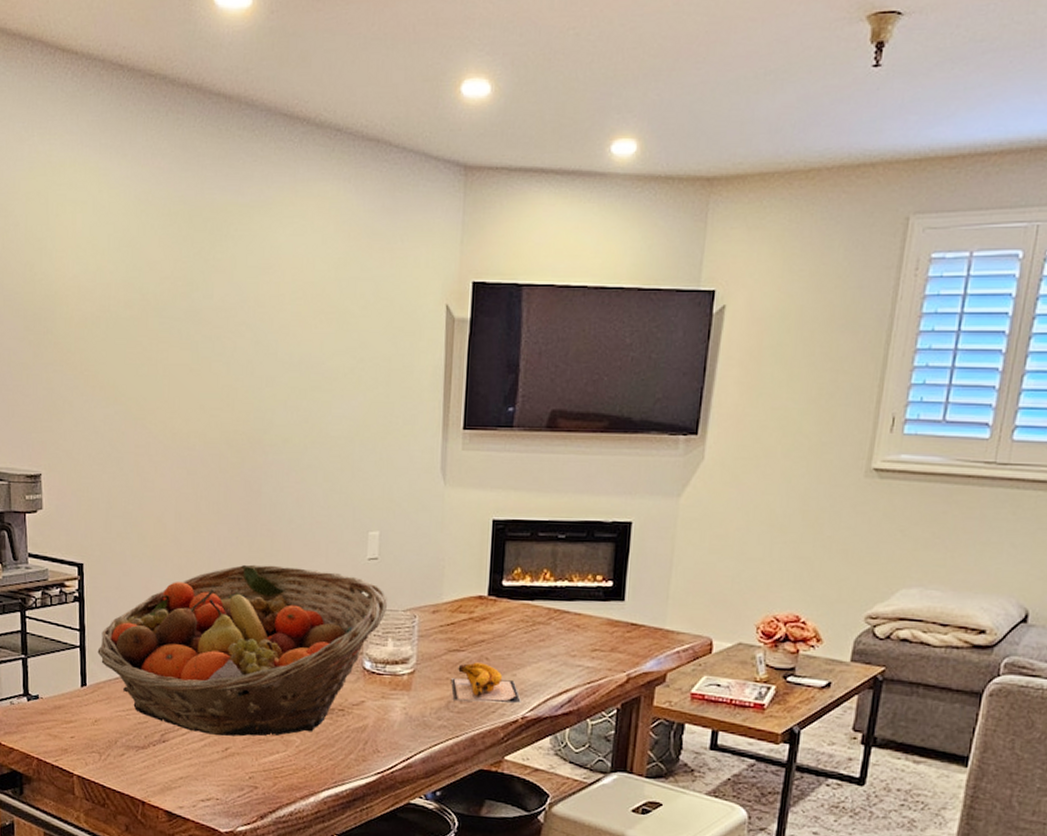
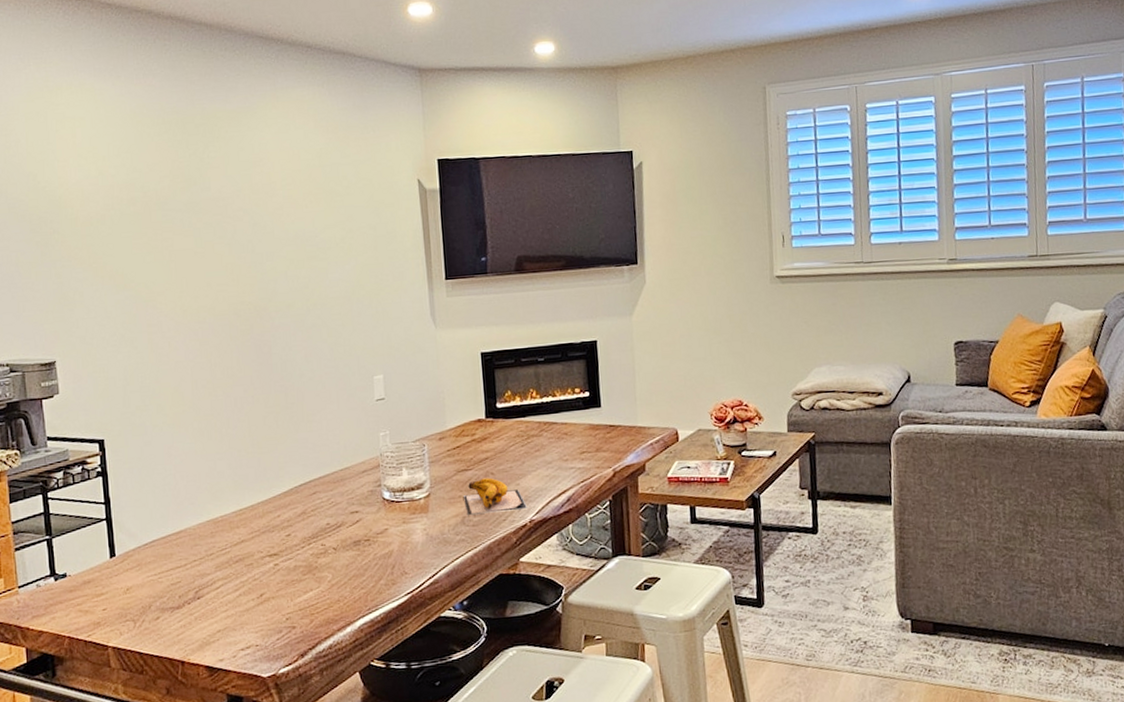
fruit basket: present [97,564,388,737] -> none [124,416,399,584]

